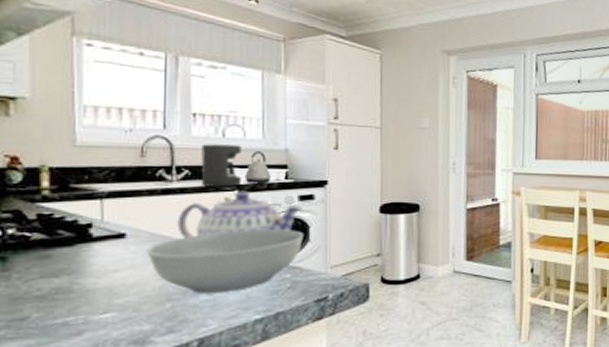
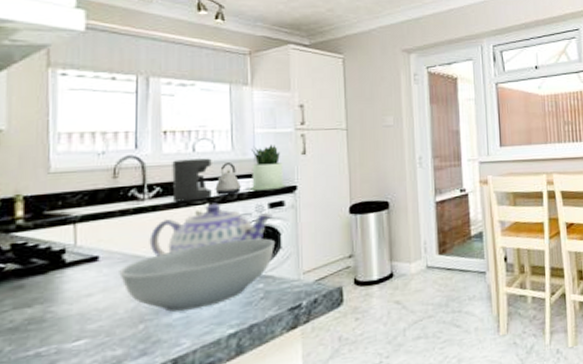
planter: none [279,136,317,184] -> present [249,144,286,192]

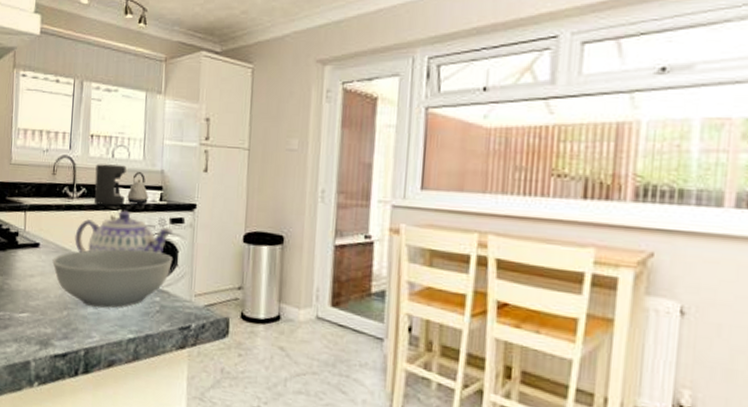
planter: present [249,144,286,192] -> none [154,157,187,207]

